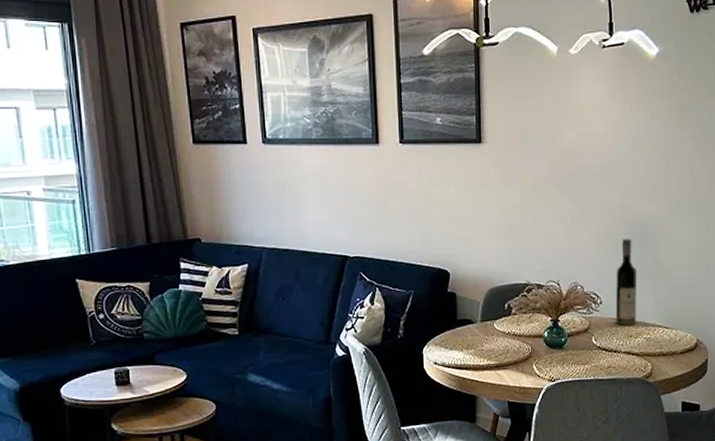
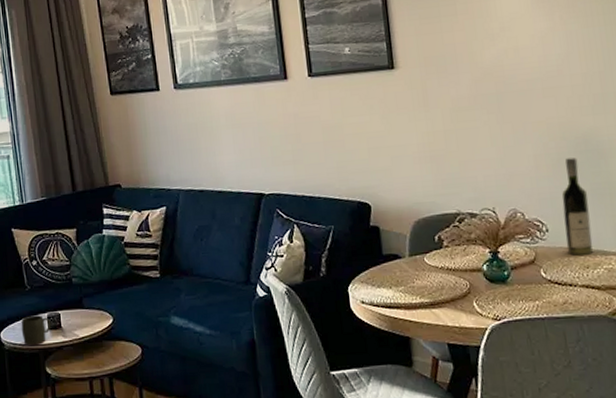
mug: none [84,370,119,401] -> present [21,315,52,345]

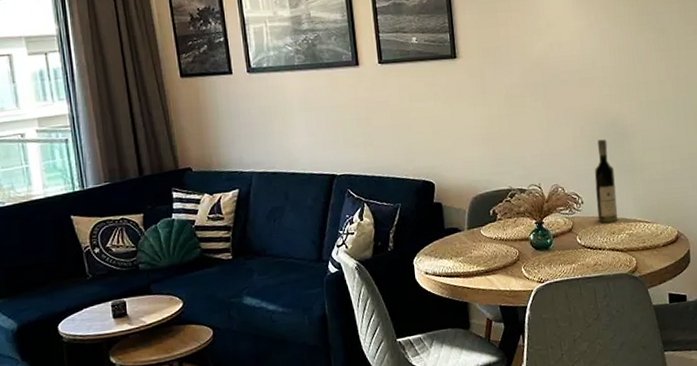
mug: present [21,315,52,345] -> none [81,304,116,336]

